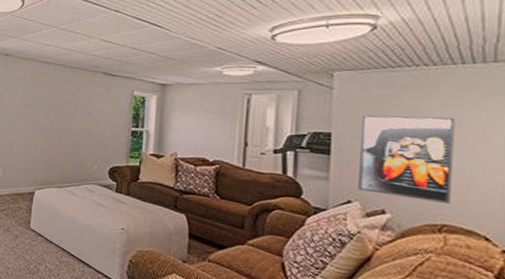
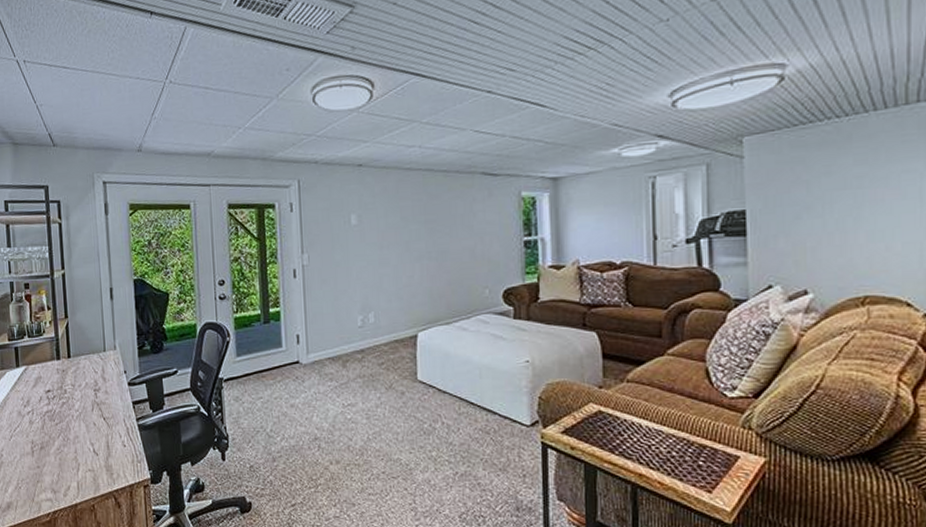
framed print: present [358,115,455,204] -> none [777,174,871,273]

